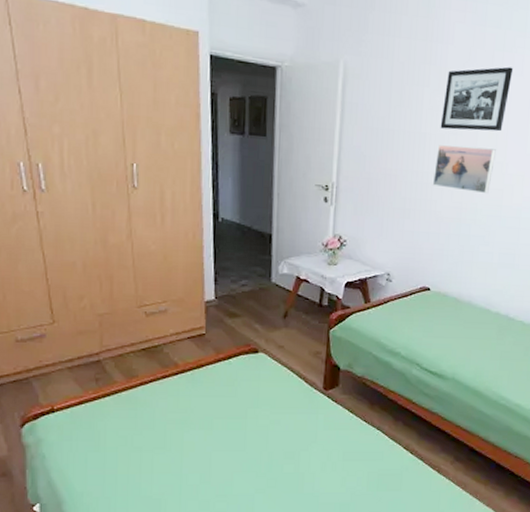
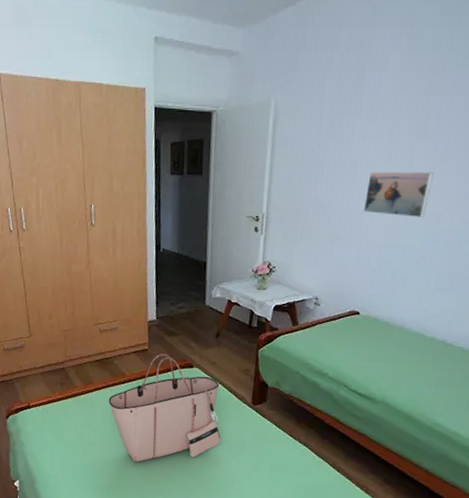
tote bag: none [157,338,291,465] -> present [108,353,221,462]
picture frame: present [440,66,514,132] -> none [372,87,455,156]

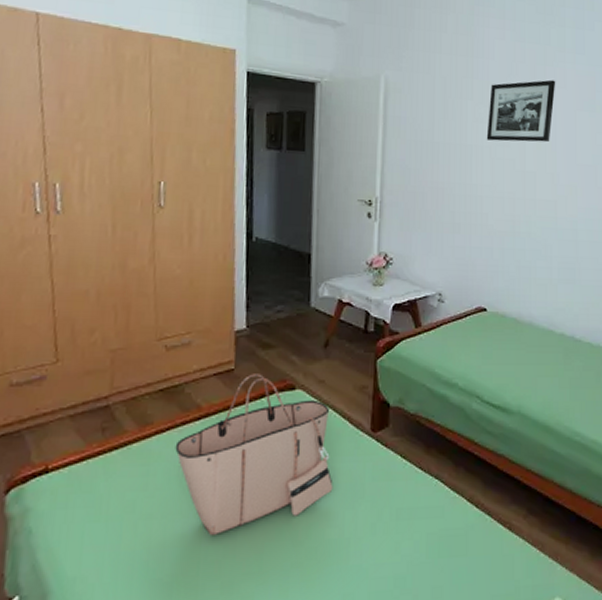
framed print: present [363,171,433,218] -> none [482,156,545,206]
picture frame: none [372,87,455,156] -> present [486,79,556,143]

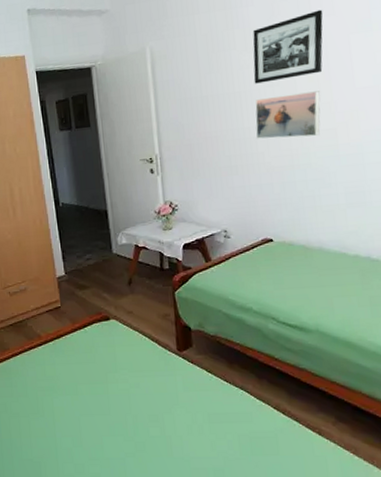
tote bag: present [175,374,333,535] -> none [27,309,152,430]
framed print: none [482,156,545,206] -> present [255,91,321,139]

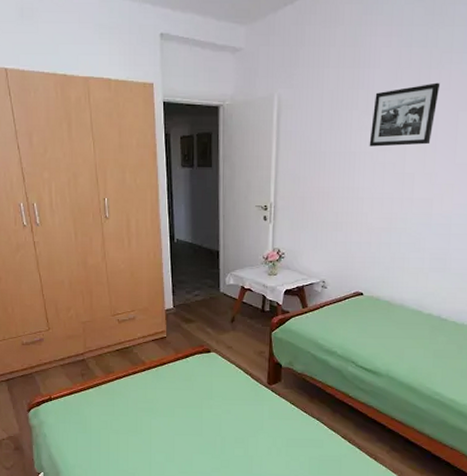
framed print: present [255,91,321,139] -> none [363,161,424,204]

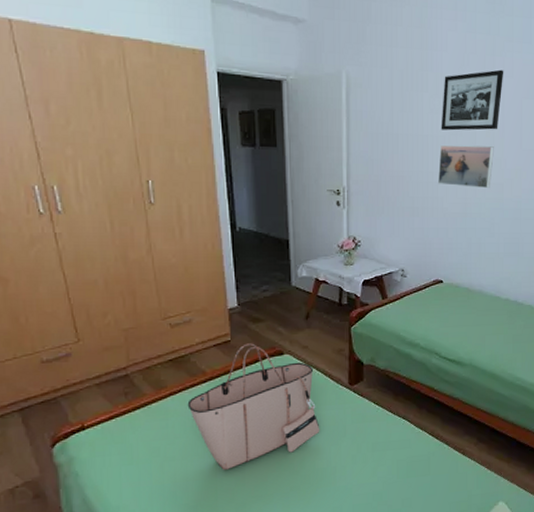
tote bag: none [129,340,240,446] -> present [187,343,320,470]
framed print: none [363,161,424,204] -> present [437,145,494,189]

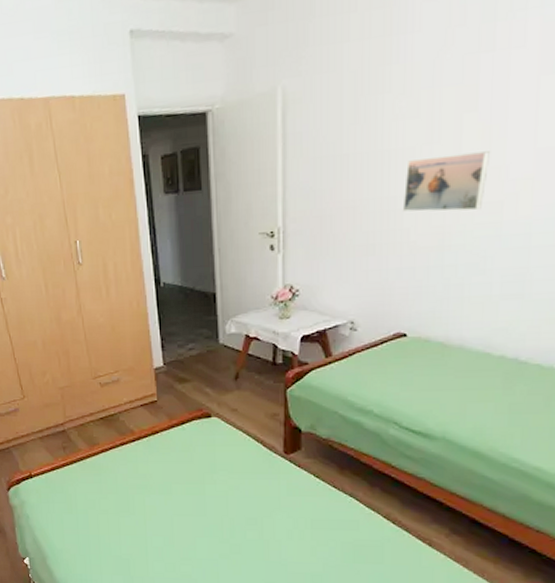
tote bag: present [187,343,320,470] -> none [118,404,251,529]
picture frame: present [441,69,504,131] -> none [409,39,511,140]

